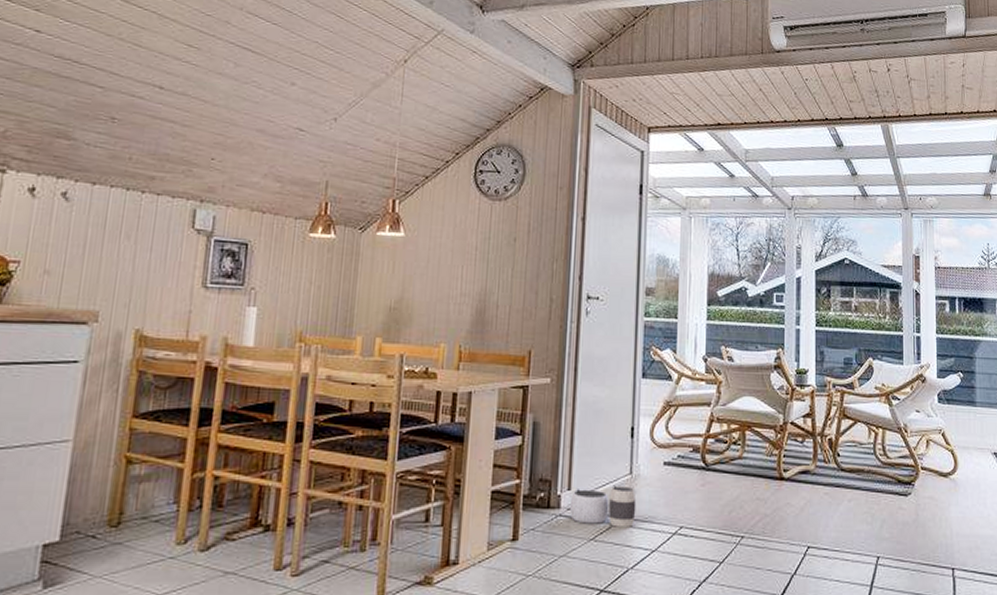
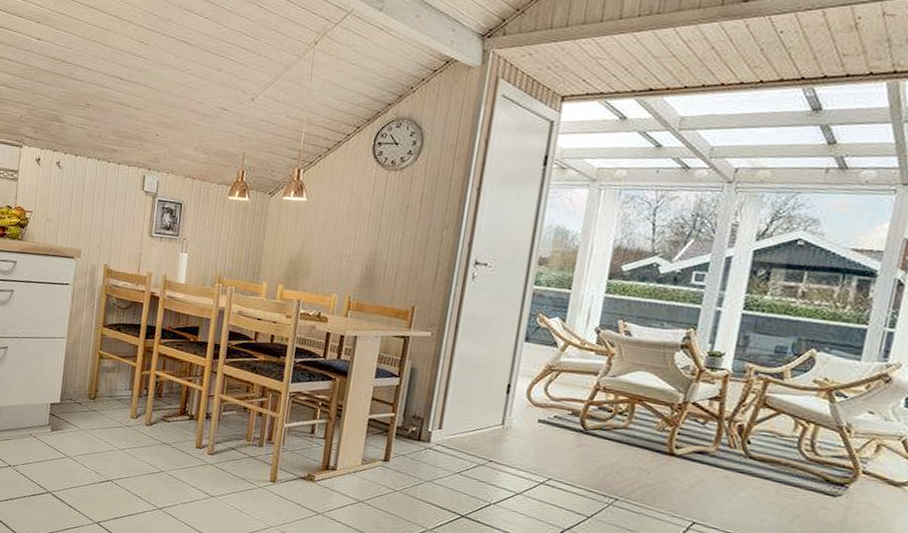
waste basket: present [569,485,637,527] -> none [438,429,506,470]

